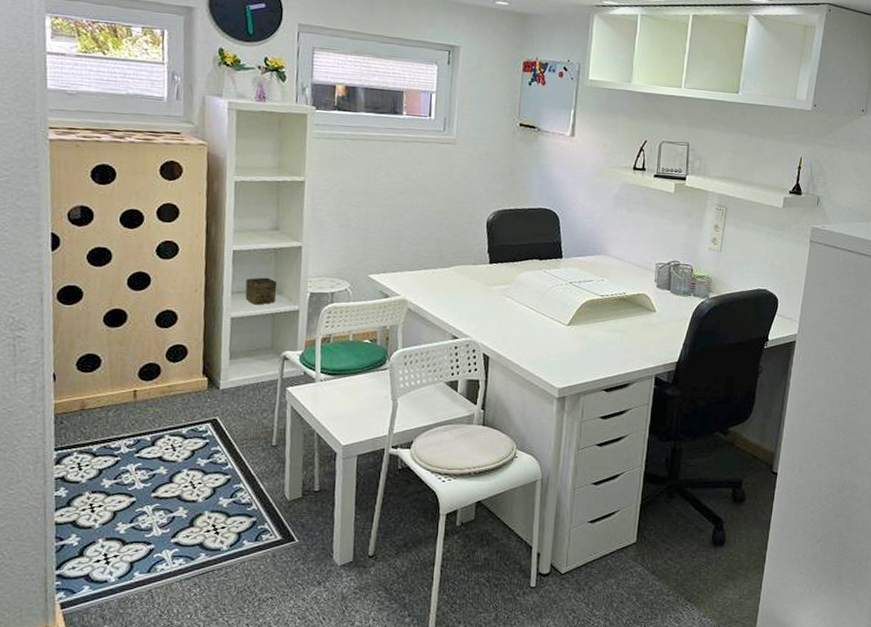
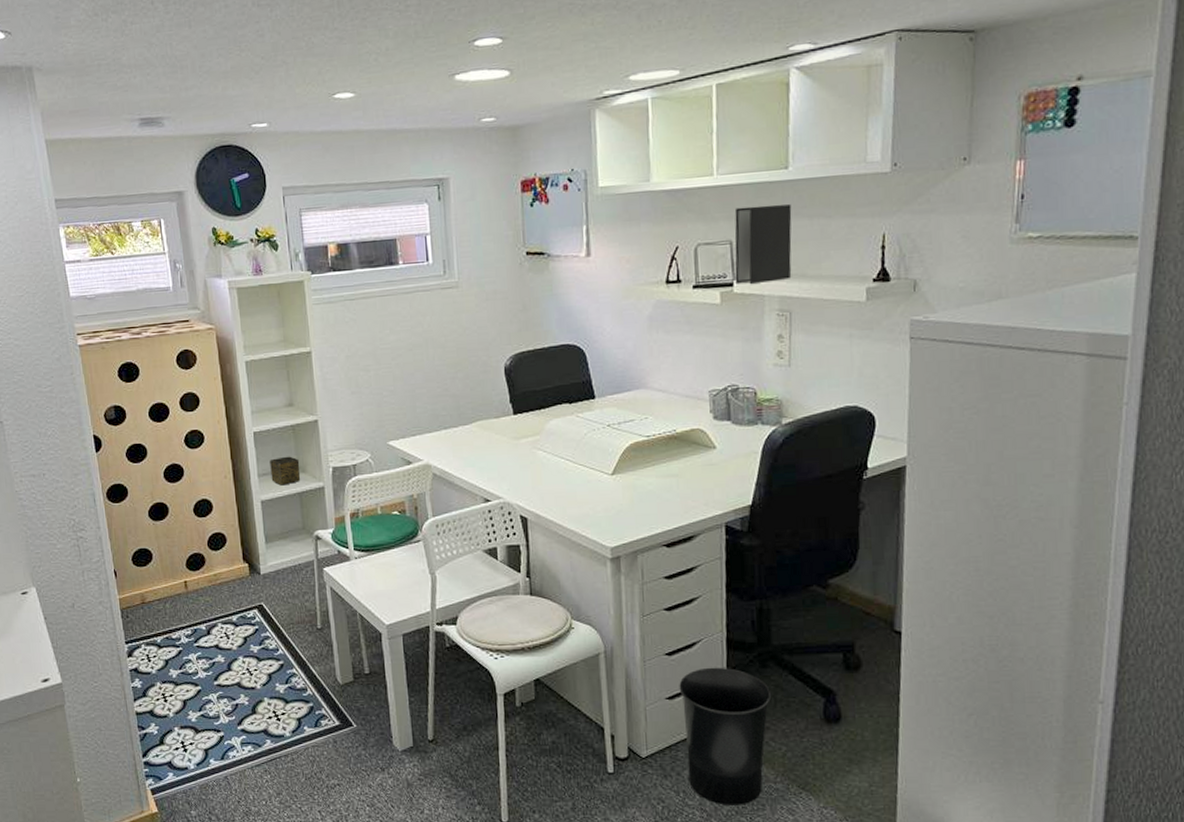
waste bin: none [598,496,673,615] -> present [679,667,771,805]
binder: none [688,117,737,182] -> present [734,204,792,285]

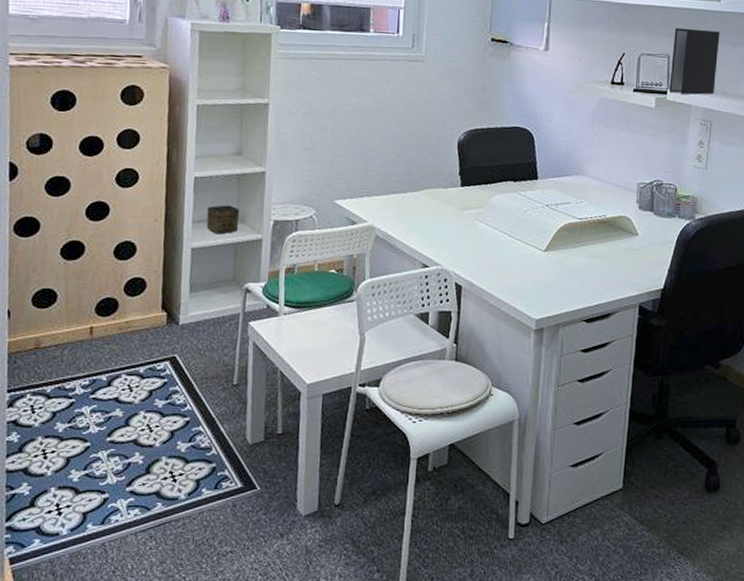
waste bin: present [679,667,771,805] -> none [582,437,662,570]

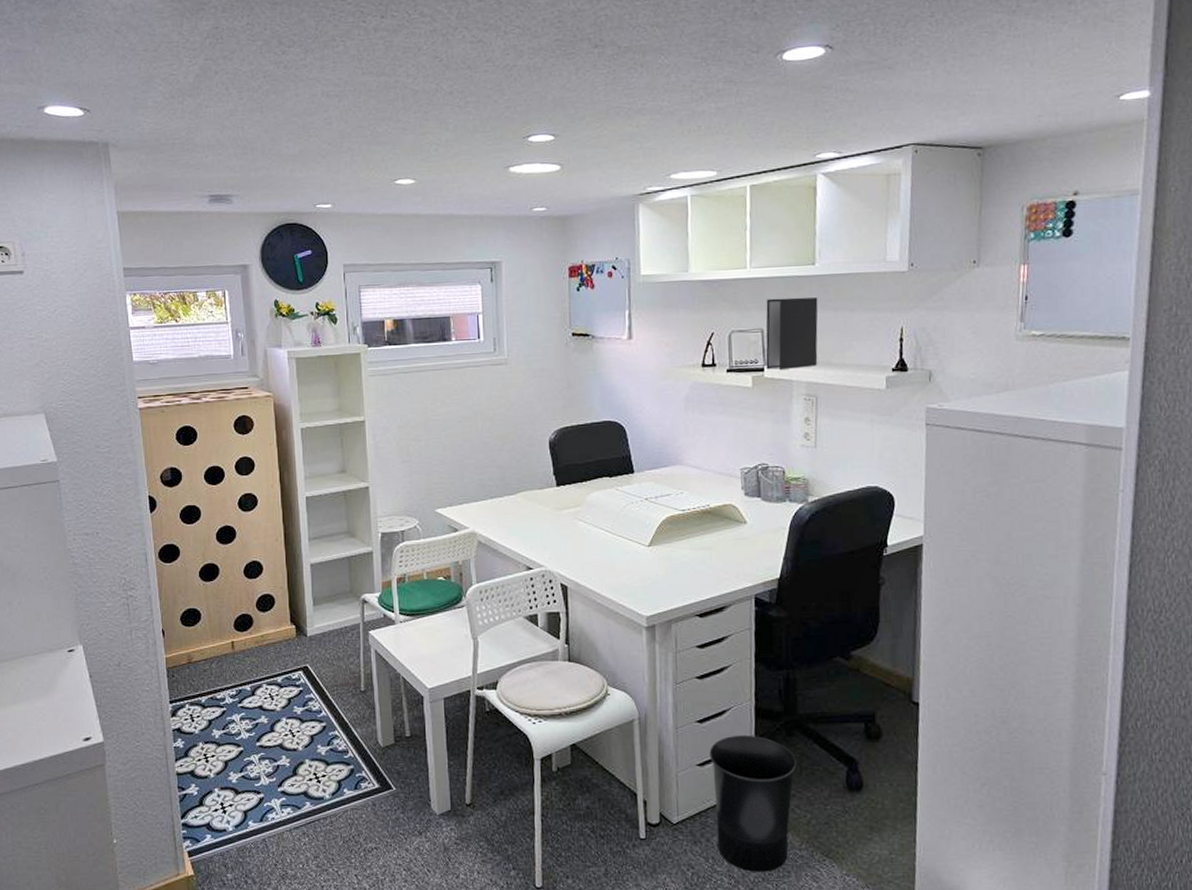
decorative box: present [206,205,240,234] -> none [321,521,350,550]
waste bin: none [582,437,662,570] -> present [709,735,796,872]

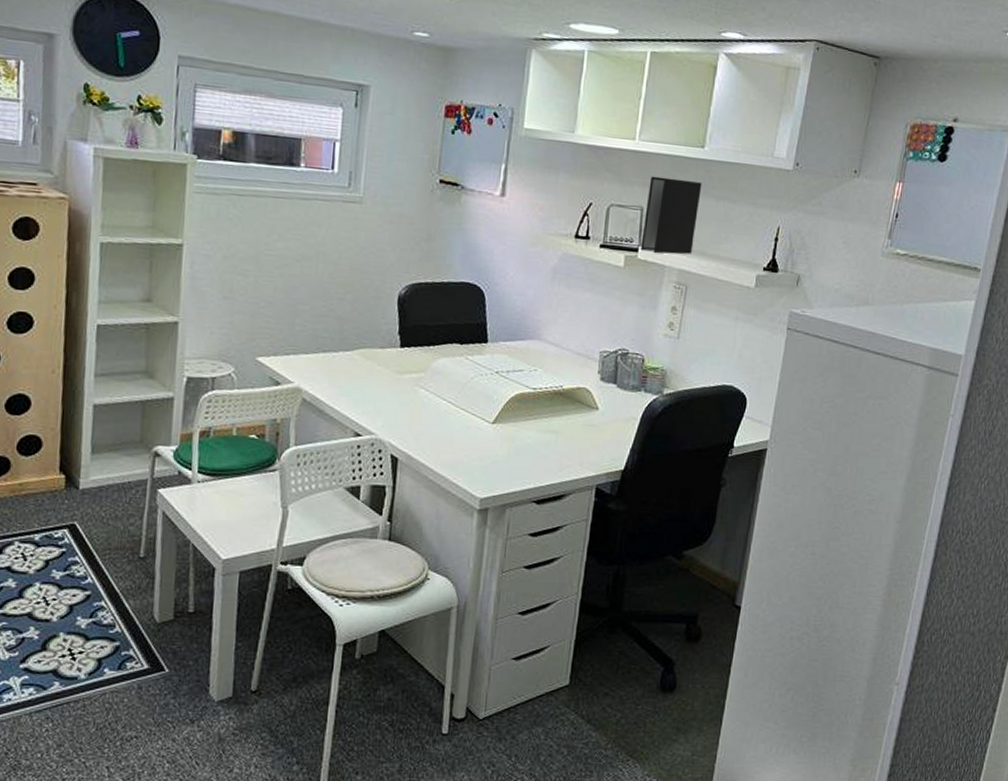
waste bin: present [709,735,796,872] -> none [522,629,614,771]

